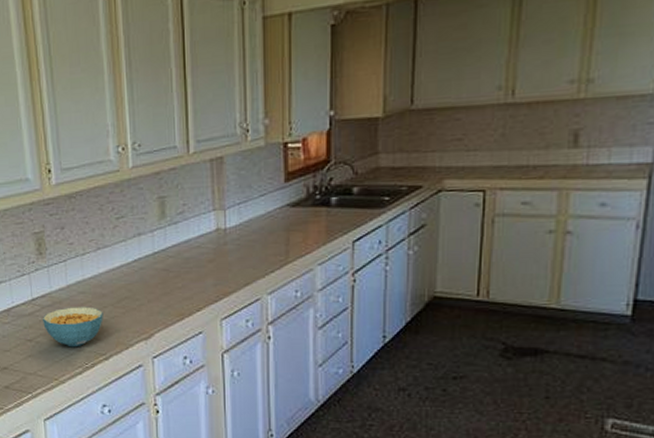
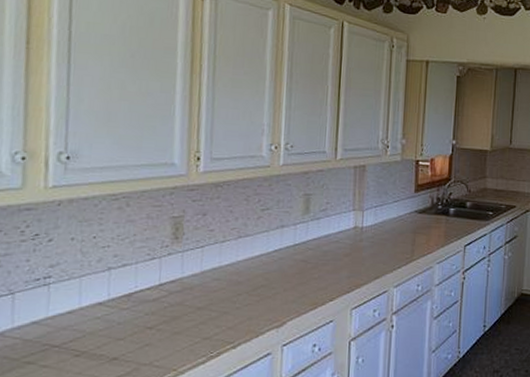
cereal bowl: present [43,306,104,347] -> none [168,293,237,336]

